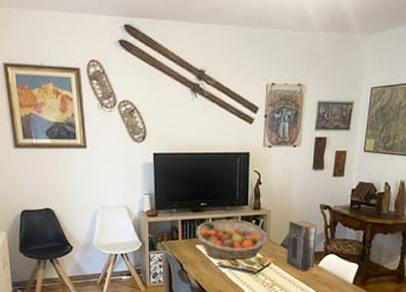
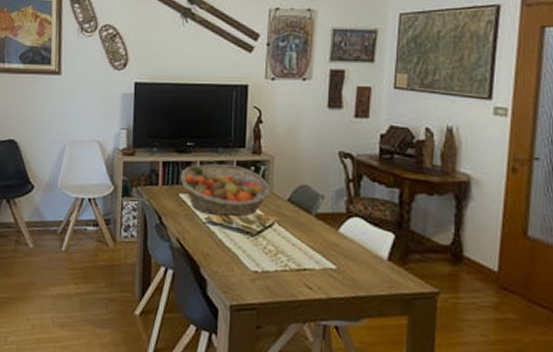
book: present [286,220,318,271] -> none [295,170,337,238]

